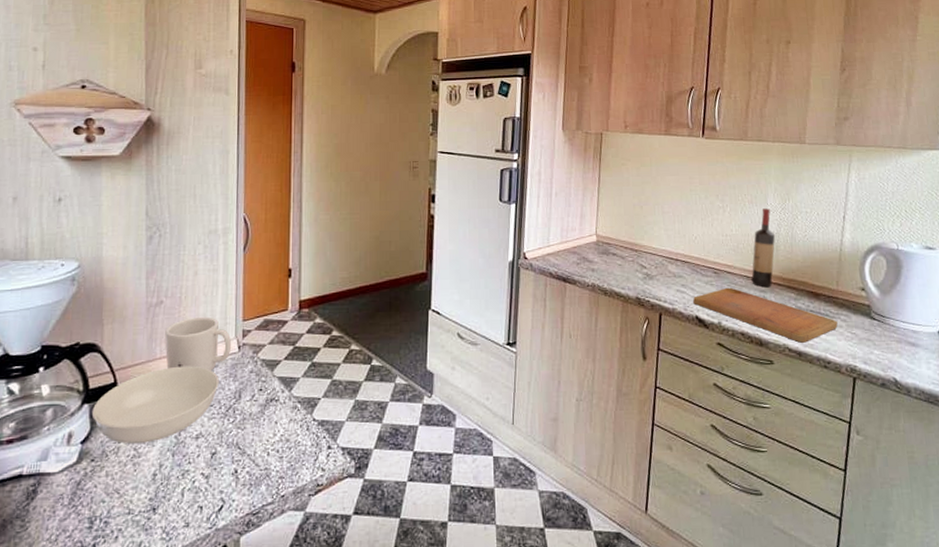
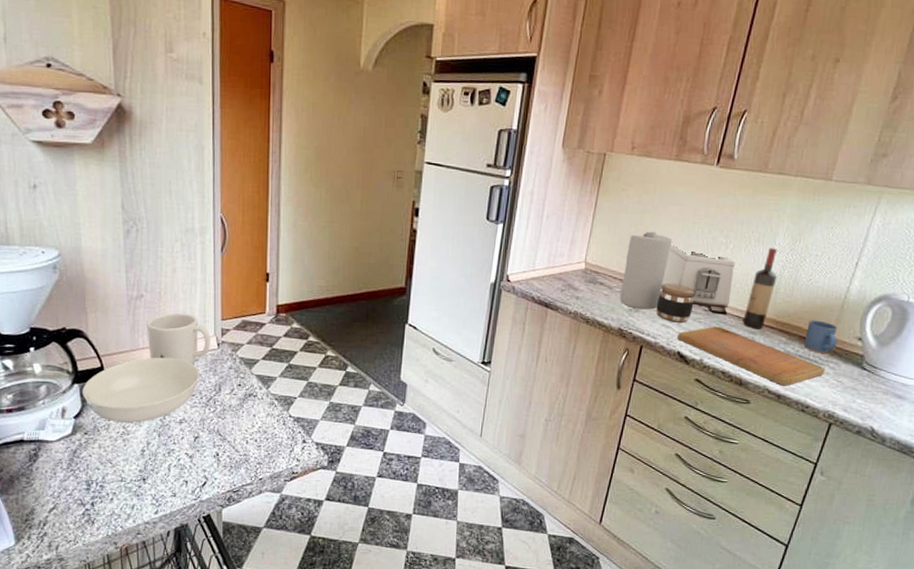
paper towel holder: none [632,201,674,276] -> present [619,231,673,310]
jar: none [668,248,704,287] -> present [655,282,695,323]
toaster: none [670,209,737,276] -> present [660,241,736,315]
mug: none [812,274,843,306] -> present [803,320,838,353]

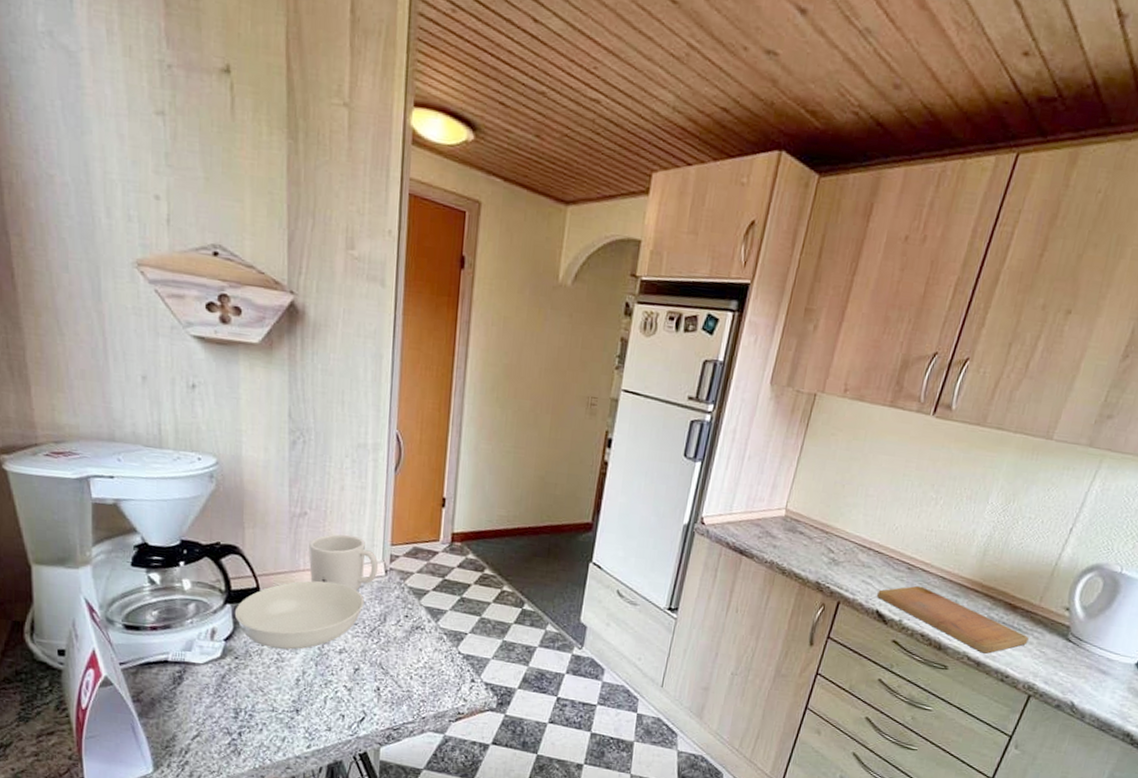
paper towel holder: present [619,231,673,310] -> none [819,480,880,564]
jar: present [655,282,695,323] -> none [856,536,900,580]
toaster: present [660,241,736,315] -> none [863,493,945,575]
wine bottle: present [742,248,778,330] -> none [946,507,990,592]
mug: present [803,320,838,353] -> none [1008,585,1046,622]

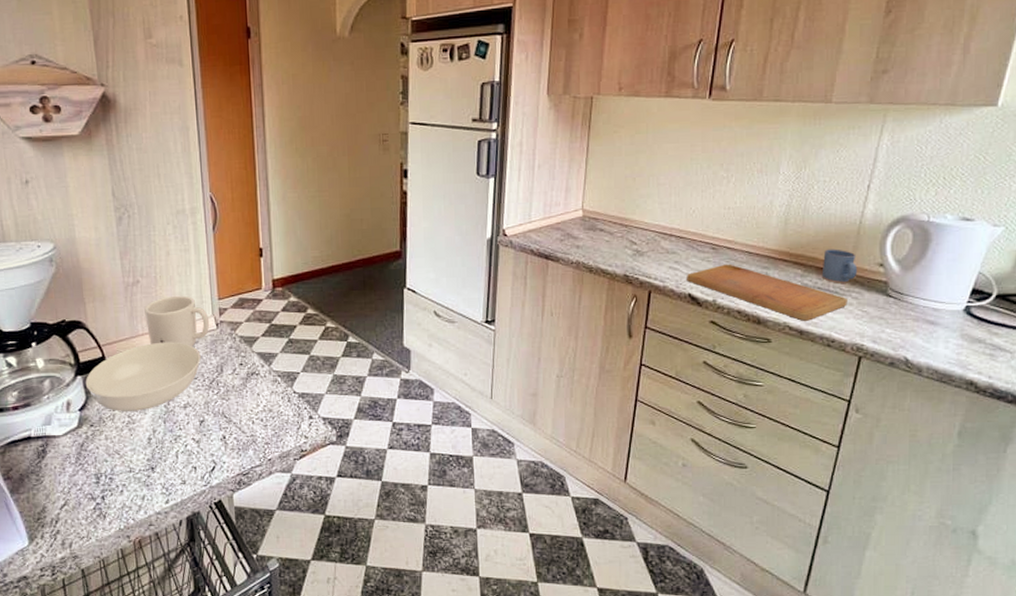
mug: none [1008,585,1046,622] -> present [821,249,858,283]

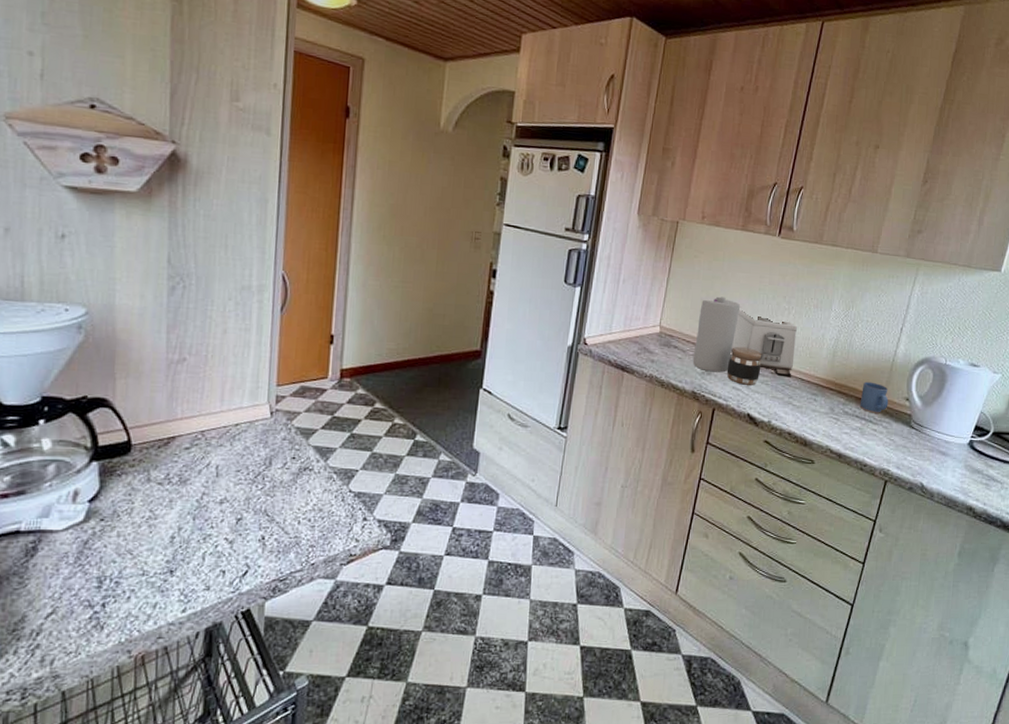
bowl: present [85,341,201,412] -> none [101,428,248,506]
mug: present [144,295,210,347] -> none [187,378,264,436]
paper towel holder: none [621,171,671,253] -> present [692,296,741,373]
jar: none [661,223,700,264] -> present [726,346,762,385]
toaster: none [663,180,740,252] -> present [730,307,798,378]
cutting board: present [687,264,847,321] -> none [747,388,879,446]

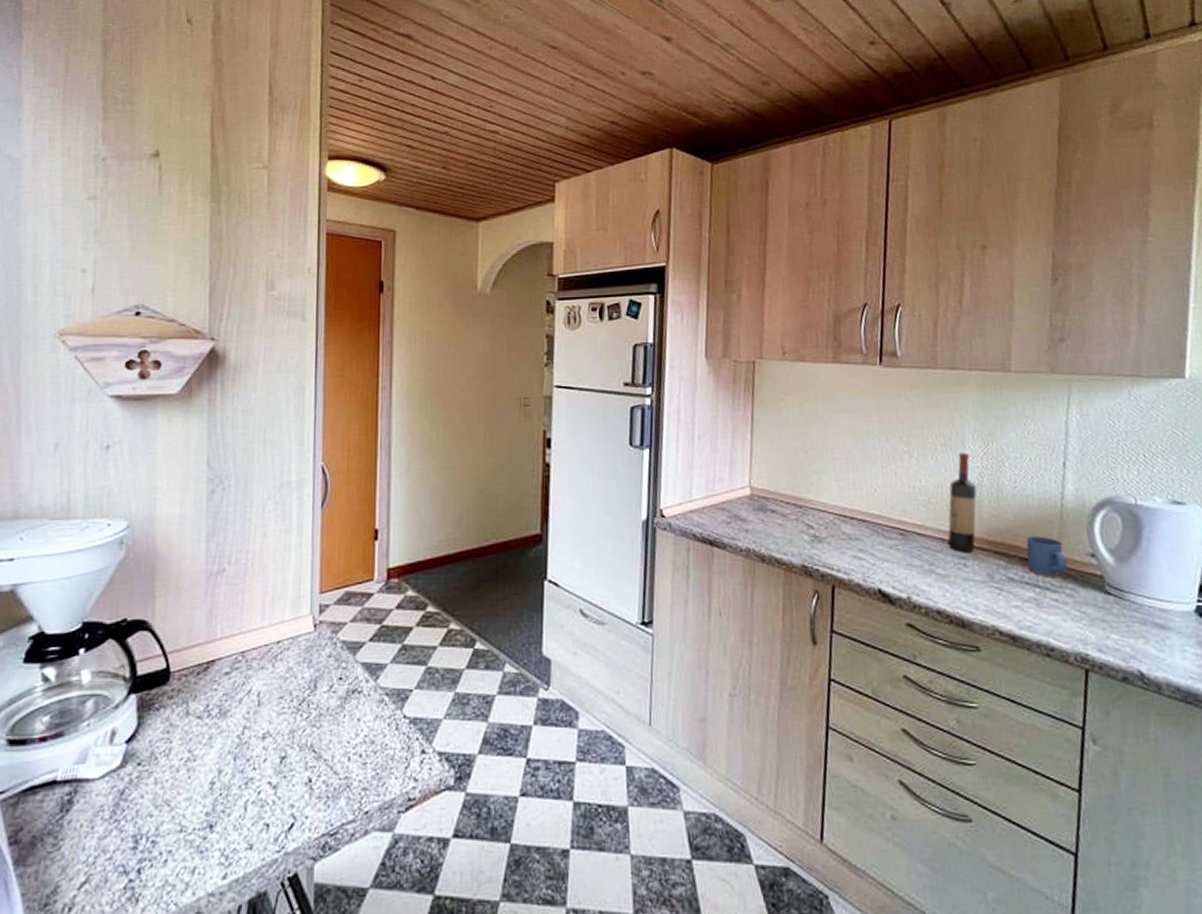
paper towel holder: present [692,296,741,373] -> none [796,444,847,539]
jar: present [726,346,762,385] -> none [841,503,886,552]
toaster: present [730,307,798,378] -> none [843,454,929,538]
wine bottle: none [805,314,835,391] -> present [947,453,977,553]

